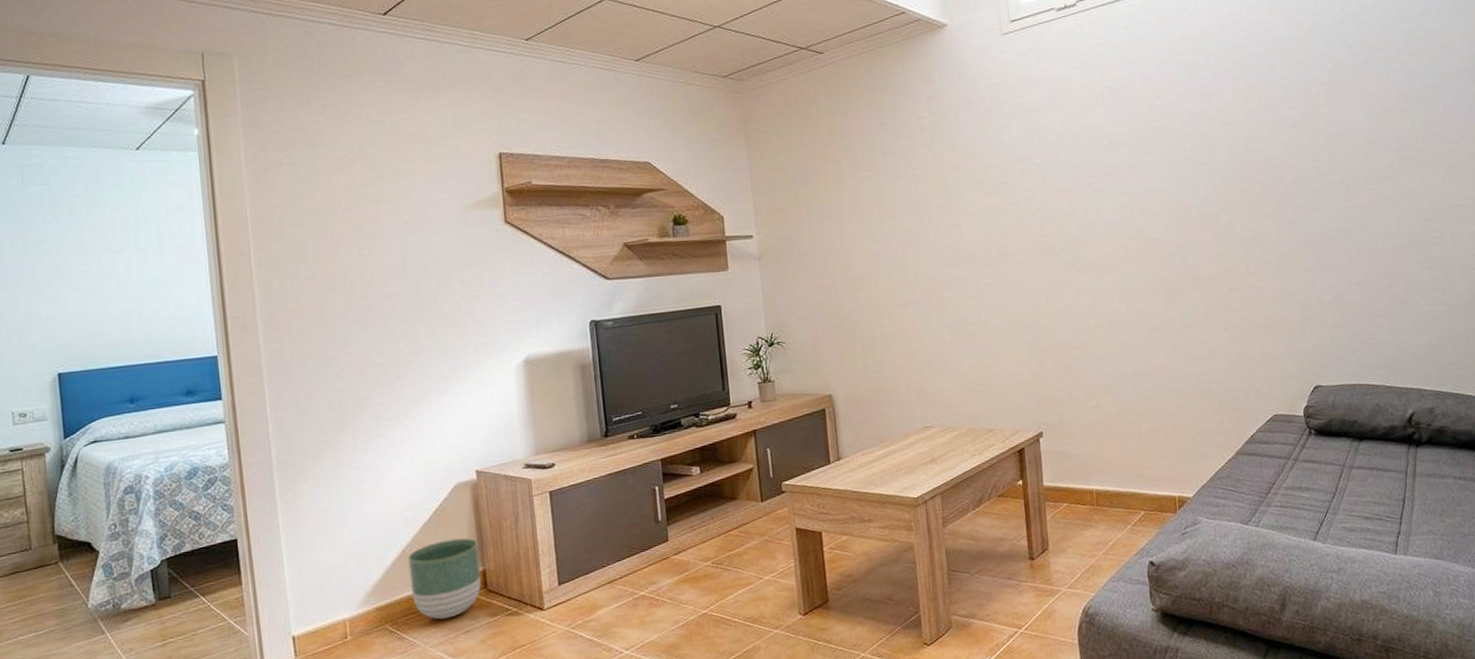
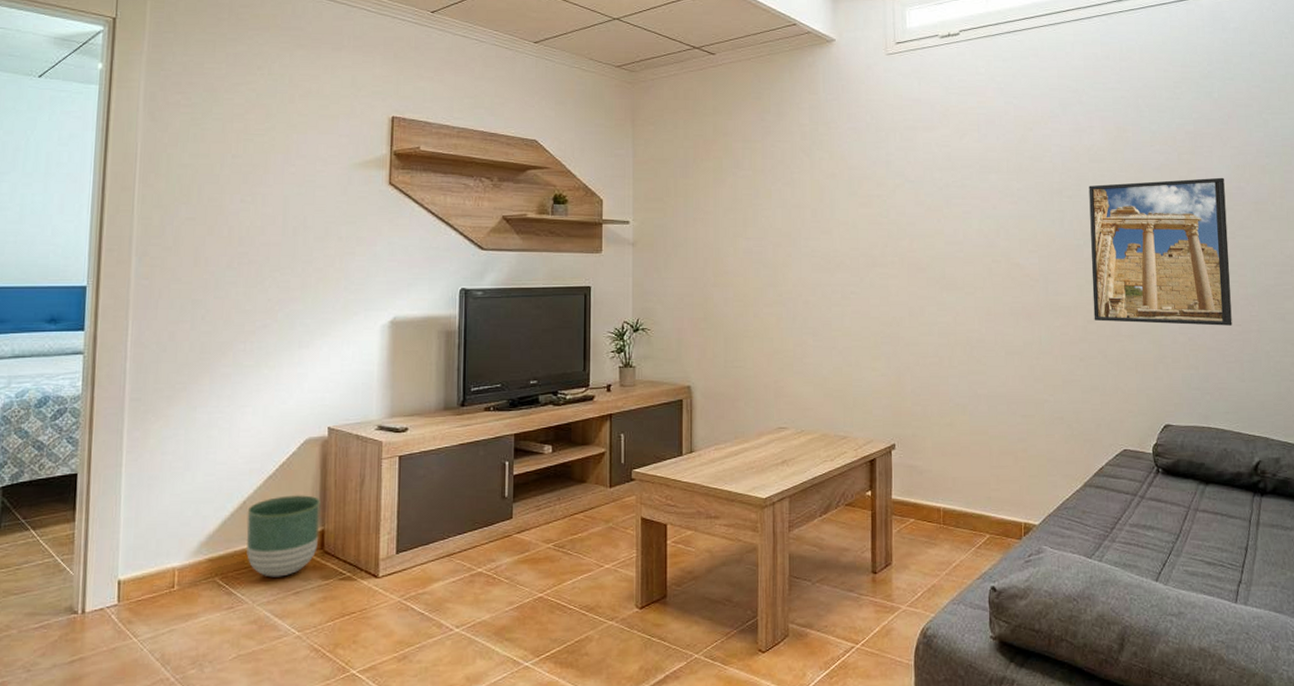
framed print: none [1222,127,1379,289] -> present [1088,177,1232,326]

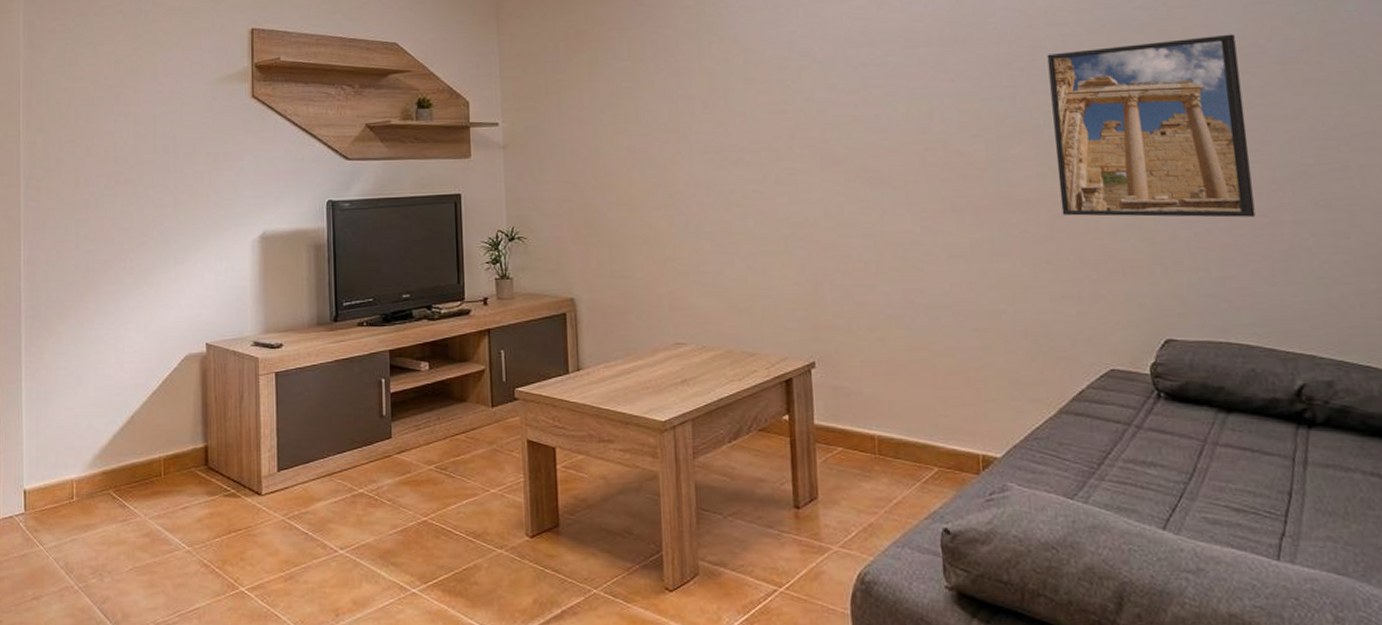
planter: present [246,495,321,577] -> none [135,411,203,492]

